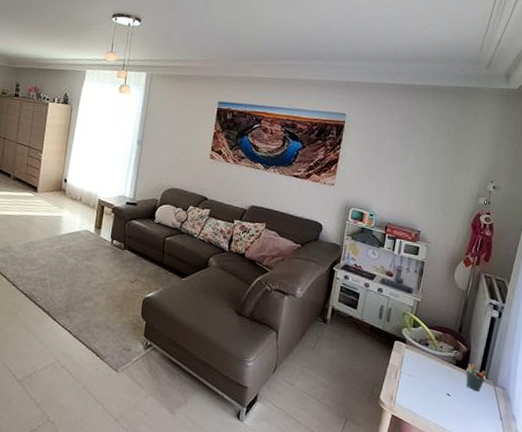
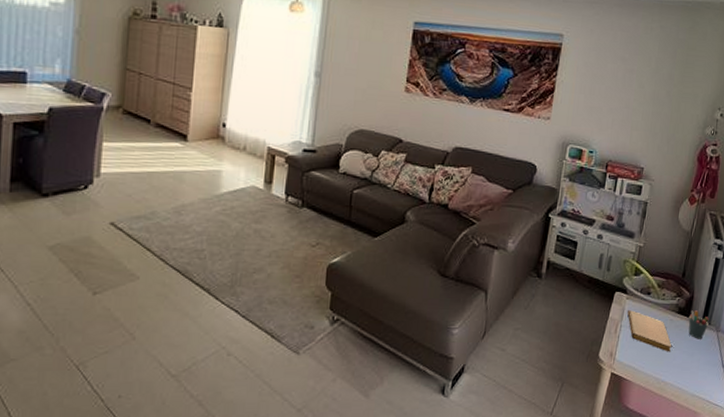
notebook: none [407,358,450,401] -> present [627,310,672,352]

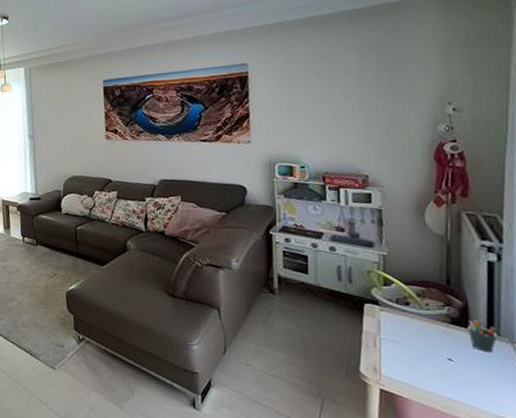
notebook: present [627,310,672,352] -> none [385,322,453,367]

